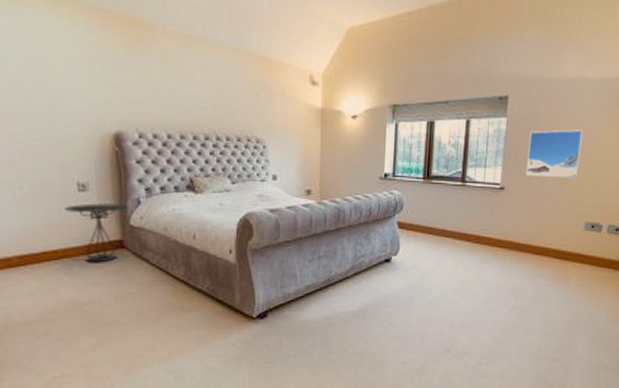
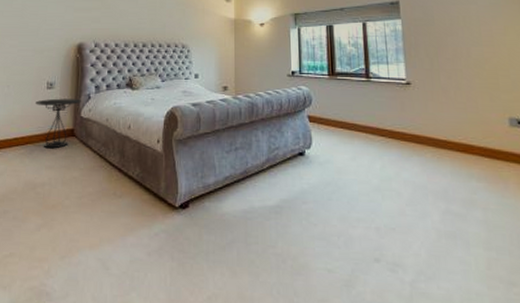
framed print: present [526,129,583,178] -> none [427,27,488,73]

